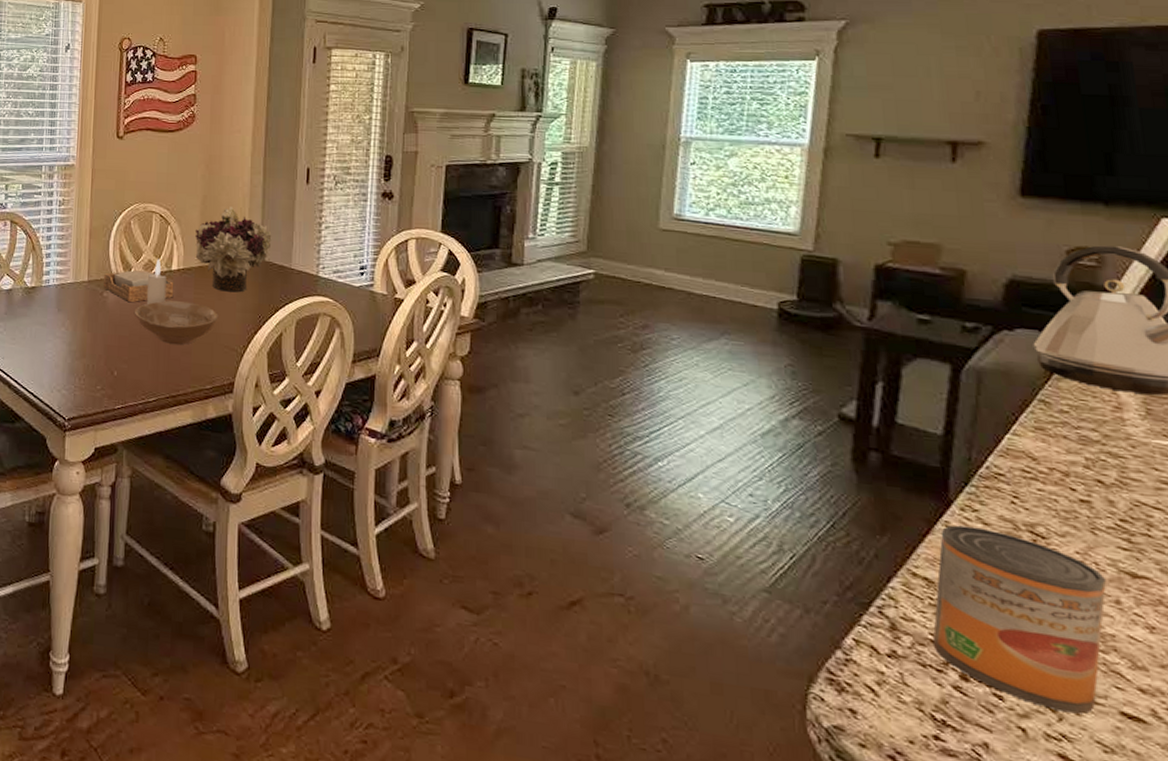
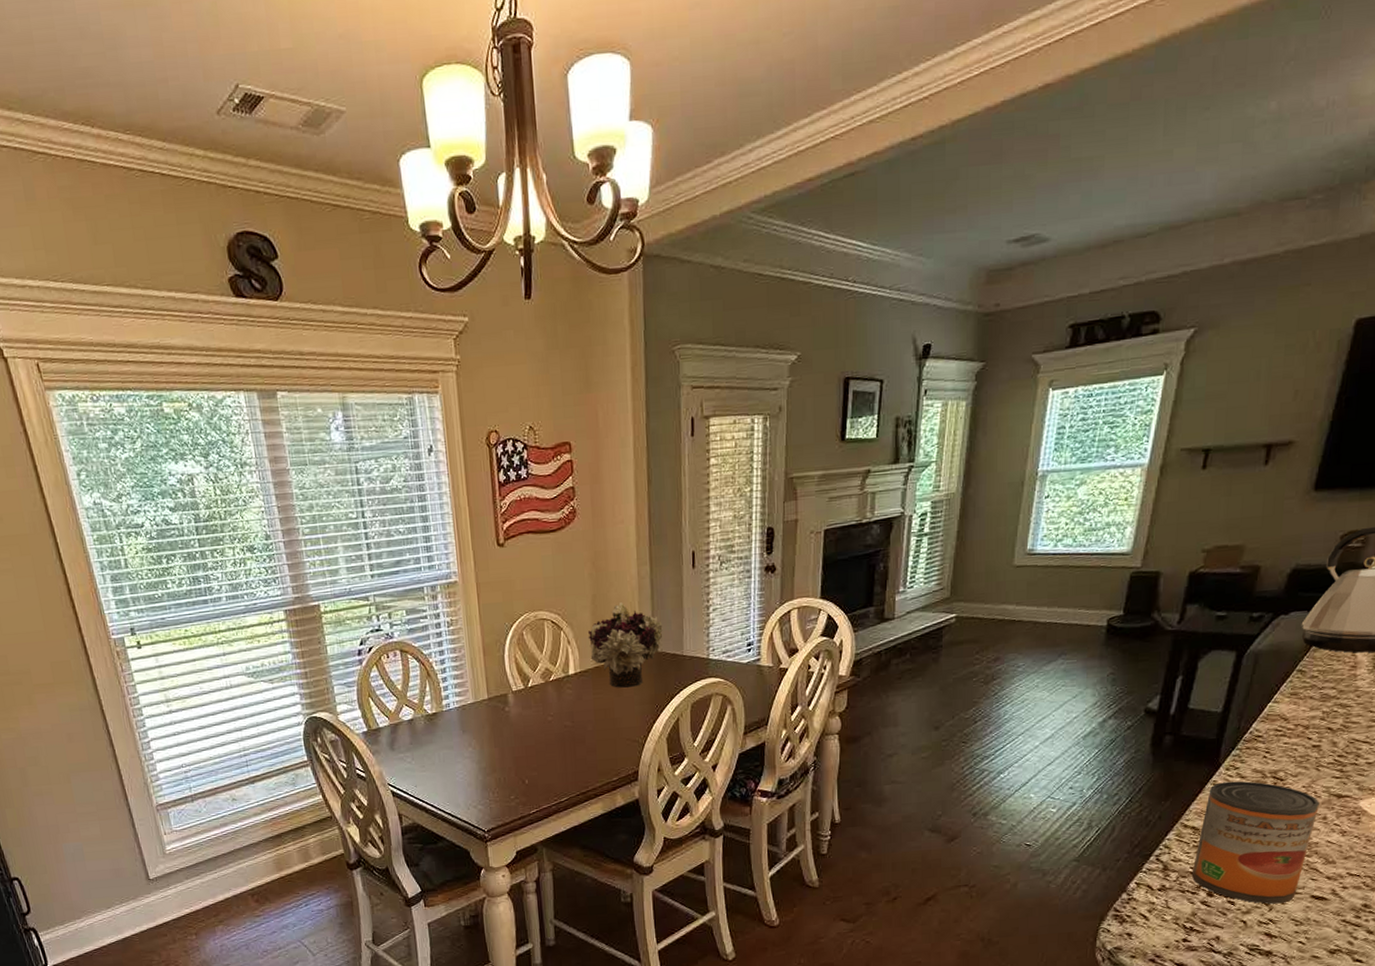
napkin holder: present [103,270,174,303] -> none [502,679,574,713]
bowl: present [134,300,219,345] -> none [537,703,618,746]
candle: present [135,259,167,315] -> none [538,666,567,724]

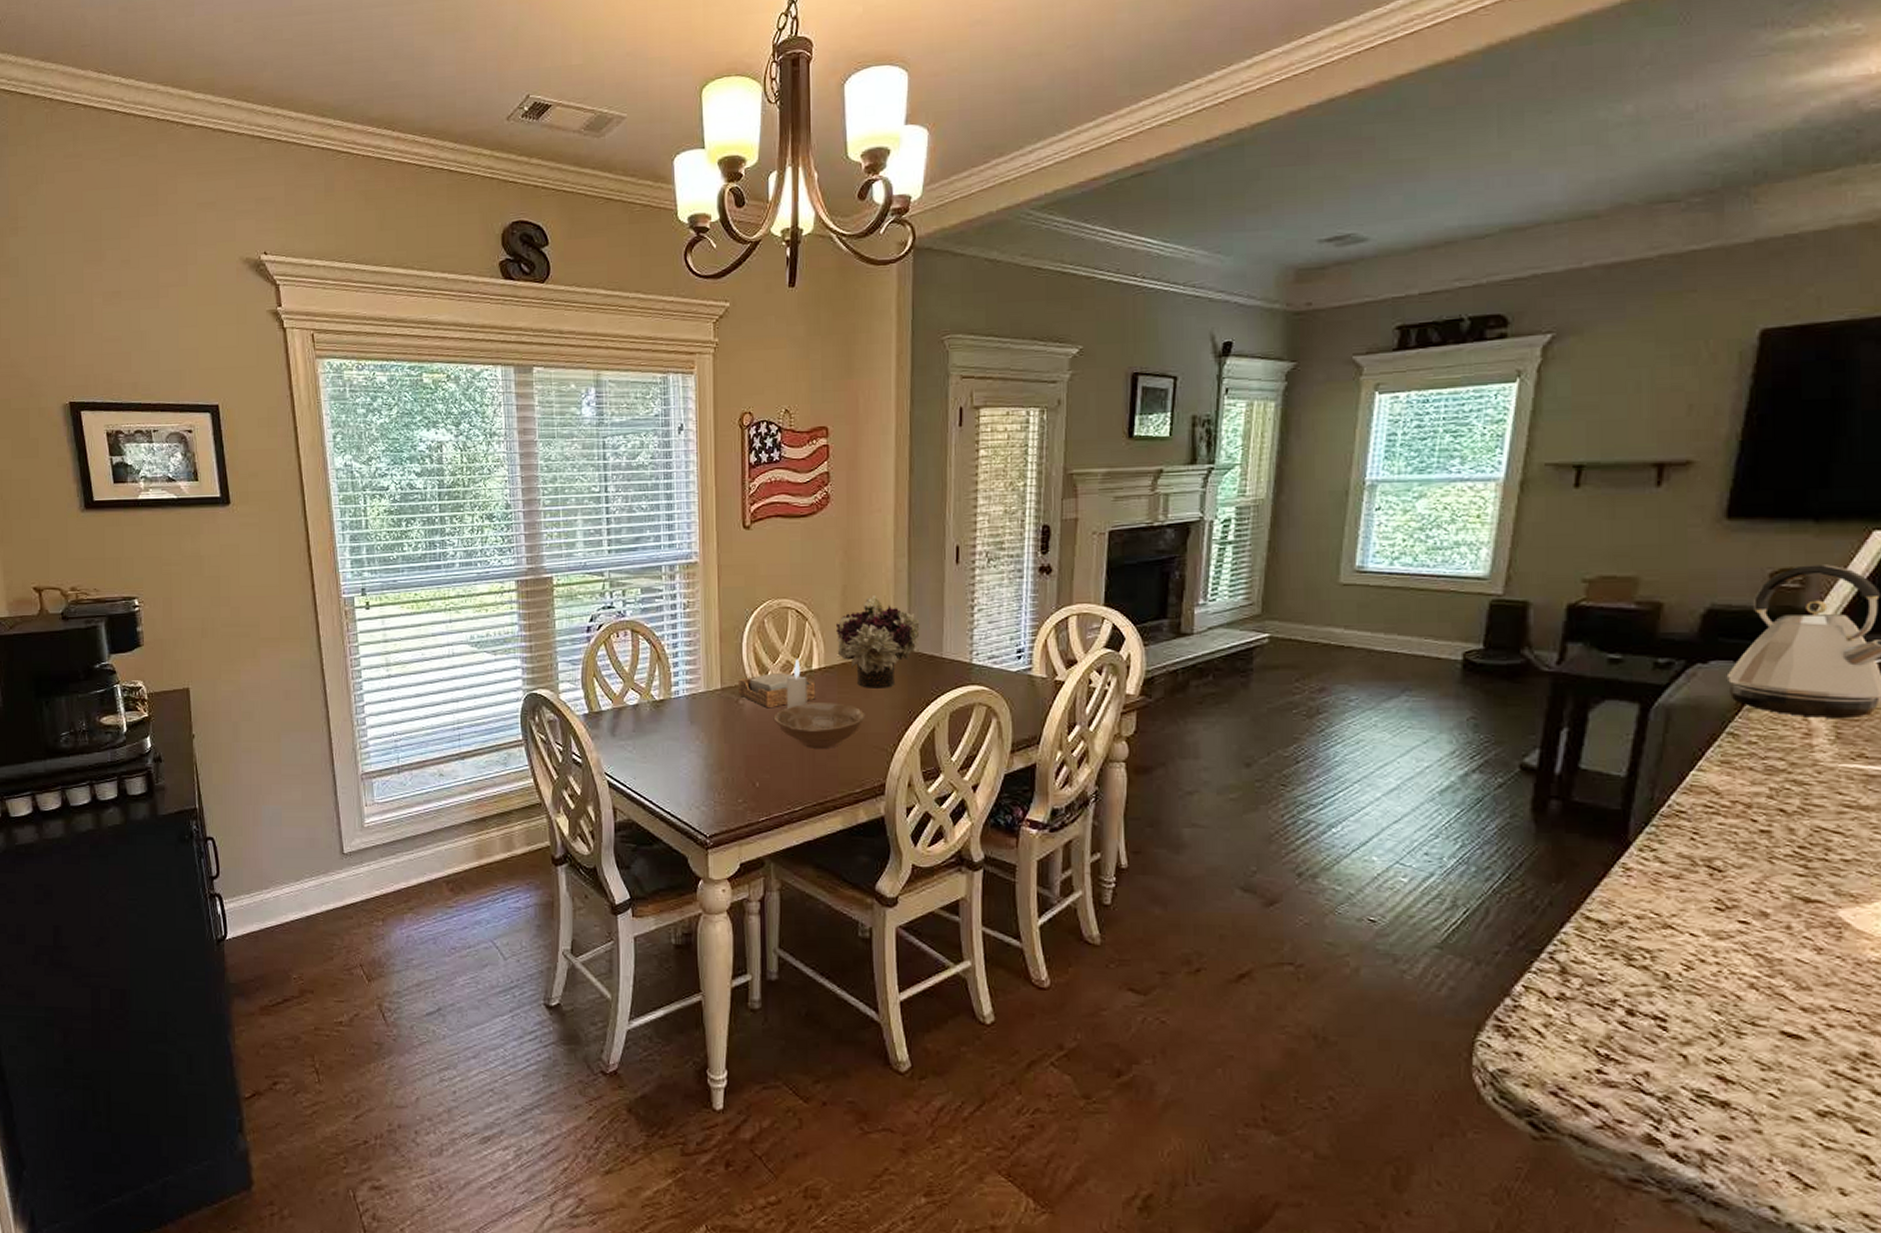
napkin holder: none [502,679,574,713] -> present [737,672,816,709]
bowl: none [537,703,618,746] -> present [773,703,865,748]
candle: none [538,666,567,724] -> present [775,659,807,721]
can: present [1191,781,1319,904] -> none [1601,866,1778,1037]

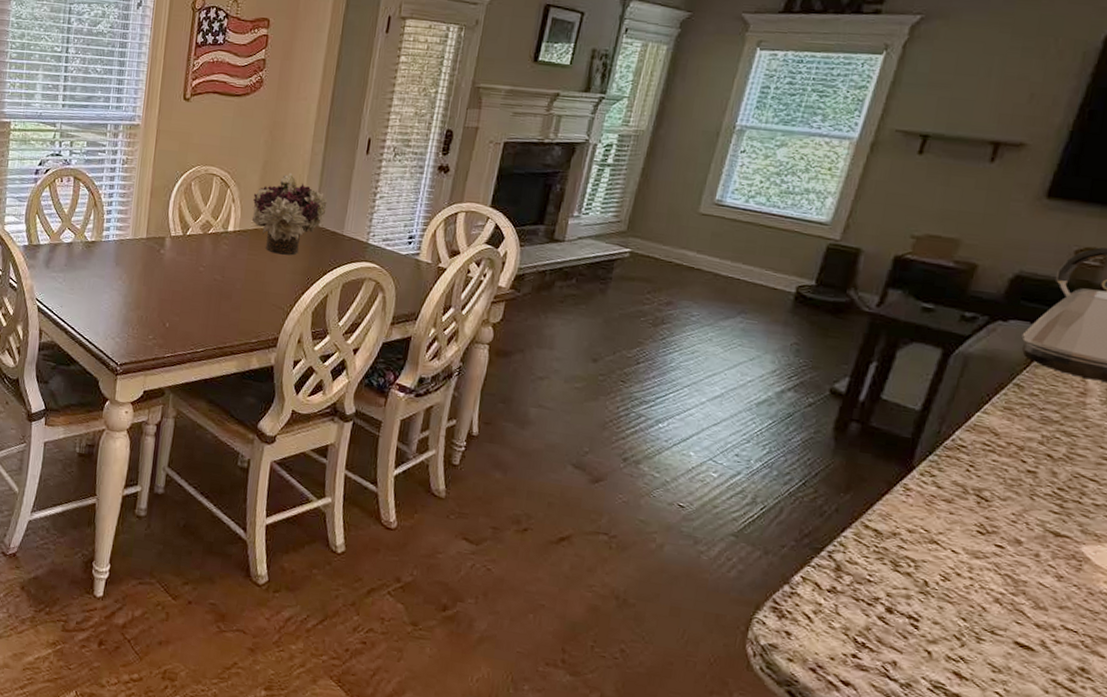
napkin holder: present [737,672,816,709] -> none [161,229,229,261]
bowl: present [773,703,865,748] -> none [188,259,269,301]
candle: present [775,659,807,721] -> none [189,220,222,272]

